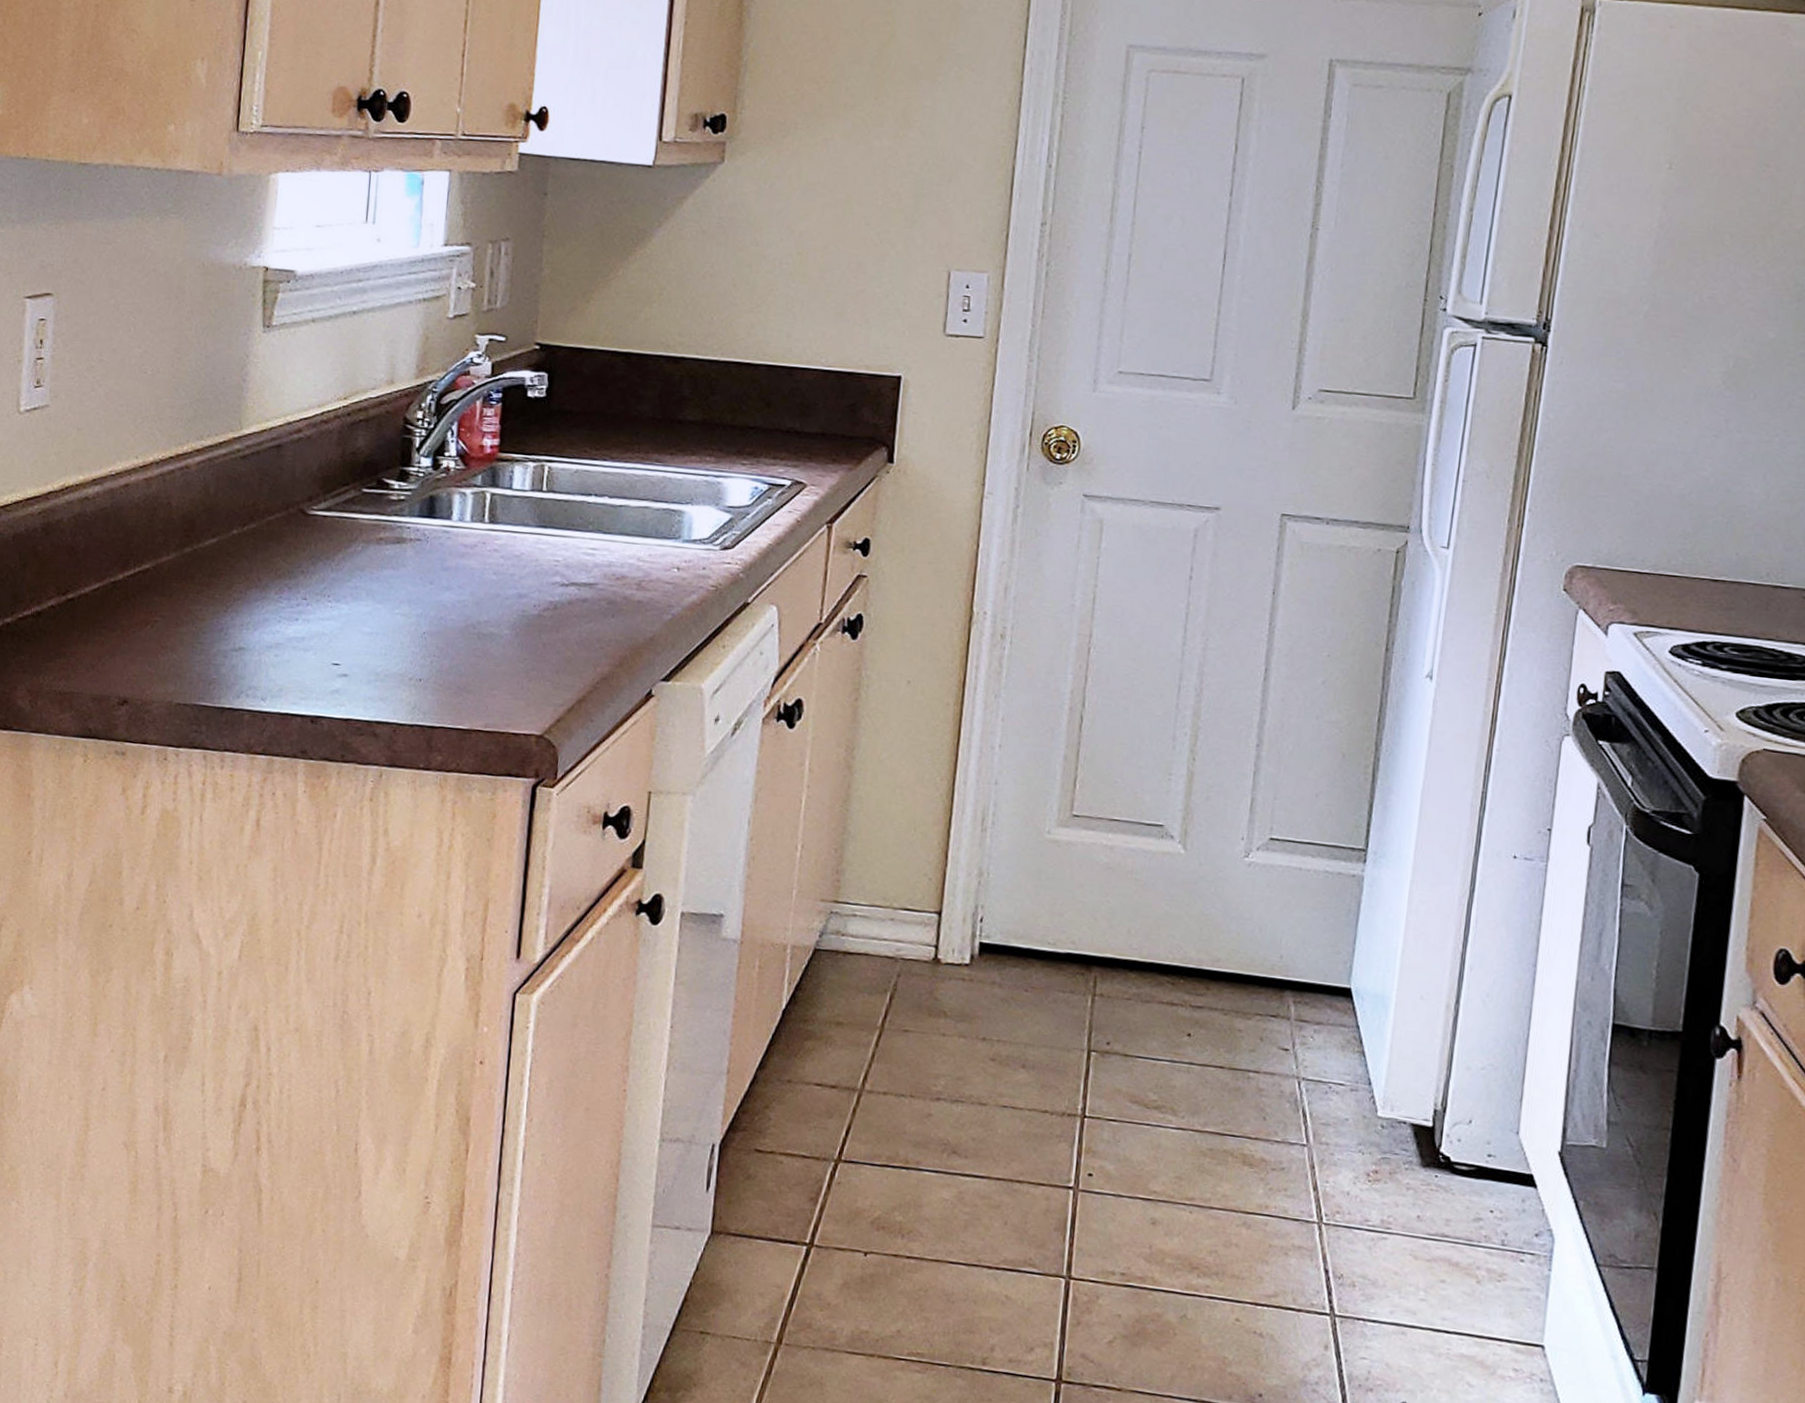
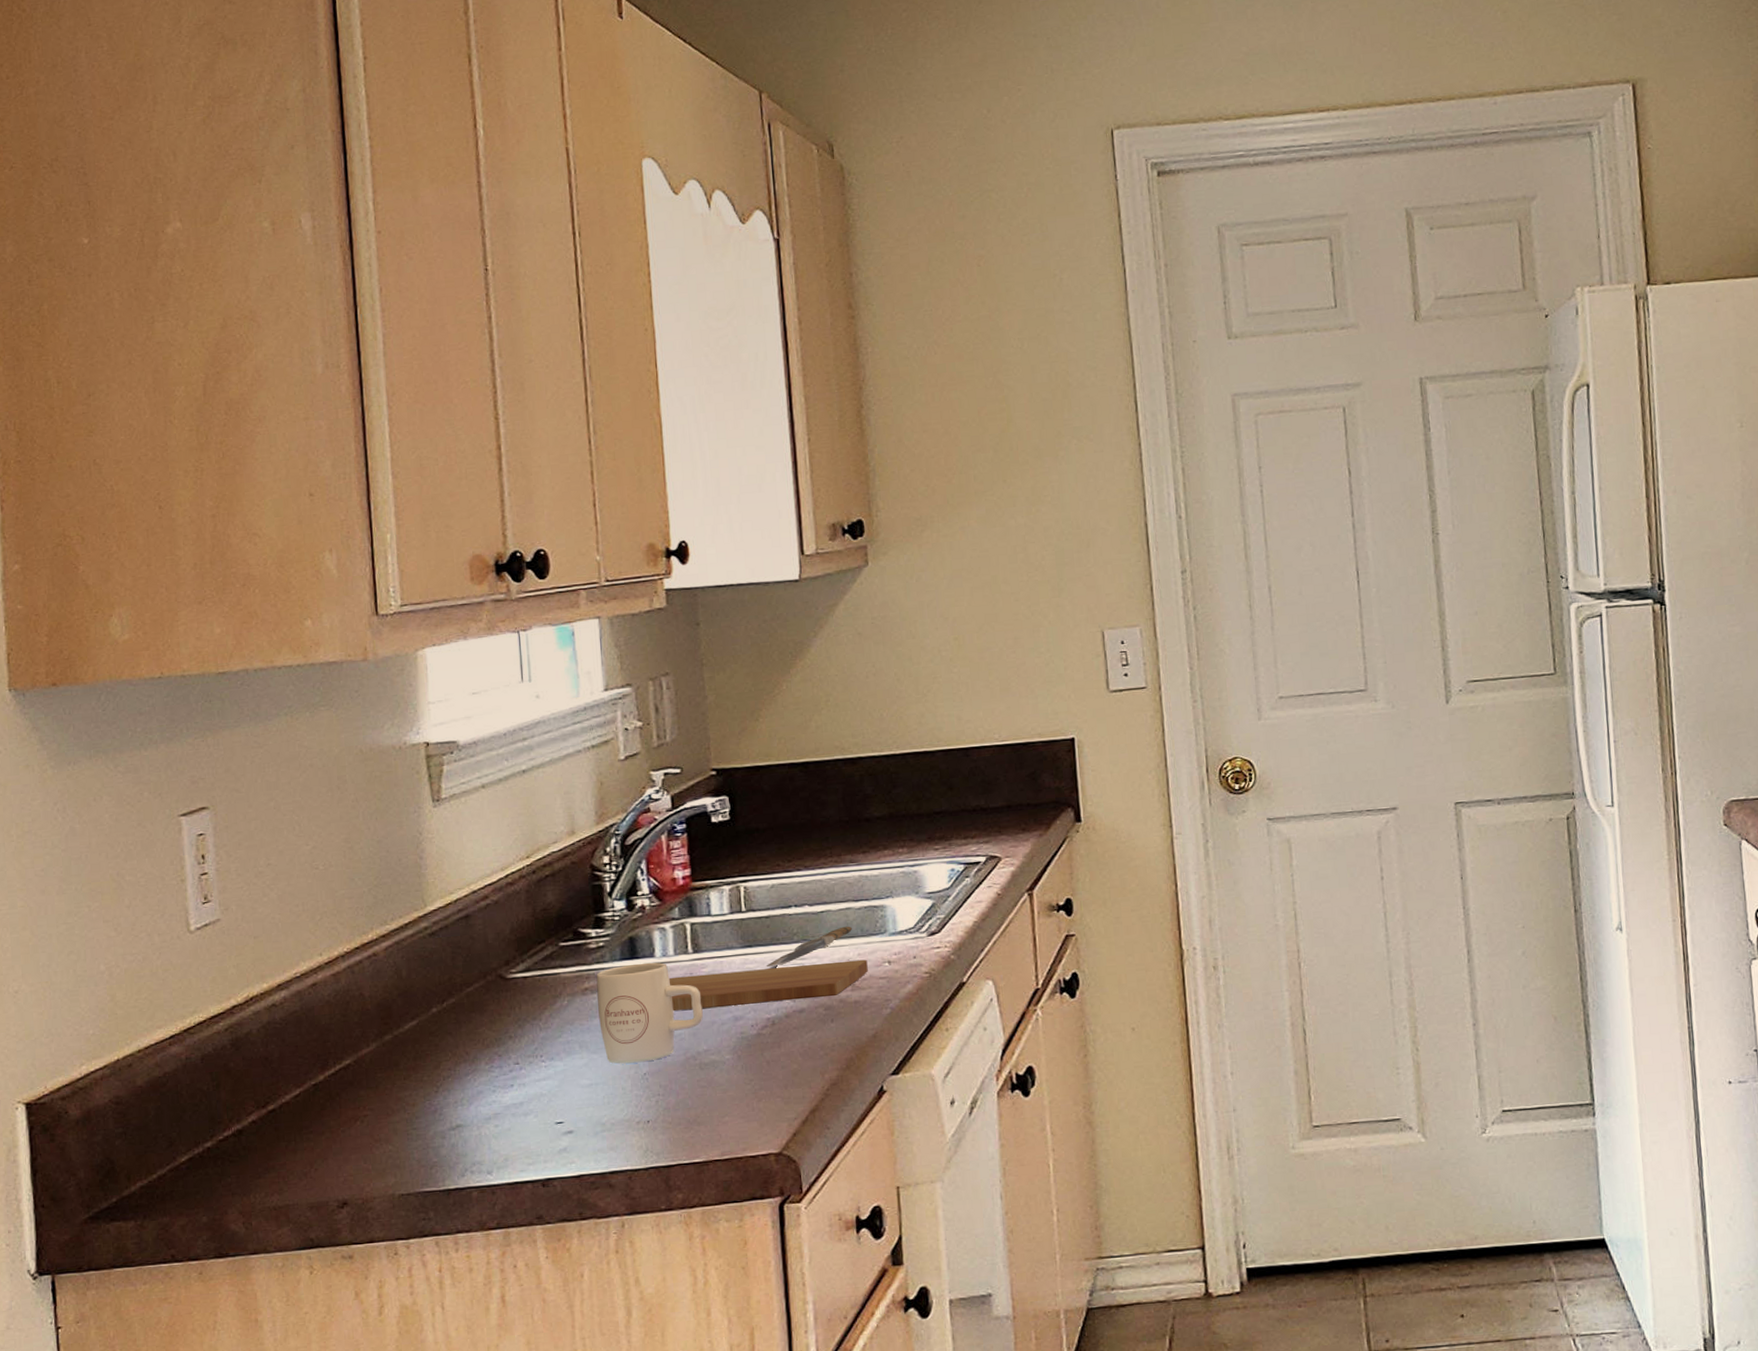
mug: none [388,522,491,622] -> present [596,962,703,1065]
cutting board: none [461,543,657,592] -> present [668,959,868,1011]
knife: none [557,524,647,552] -> present [766,926,852,967]

